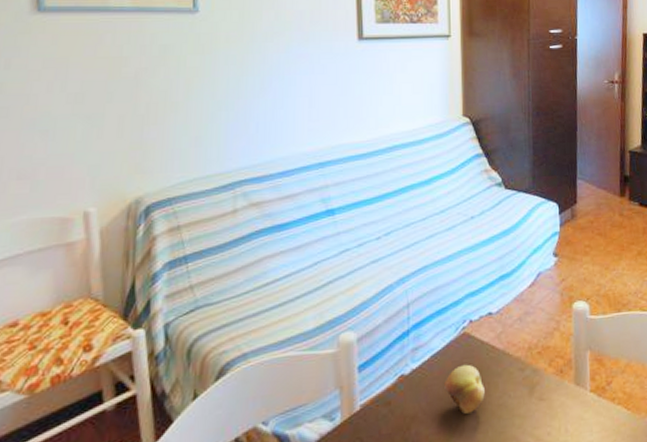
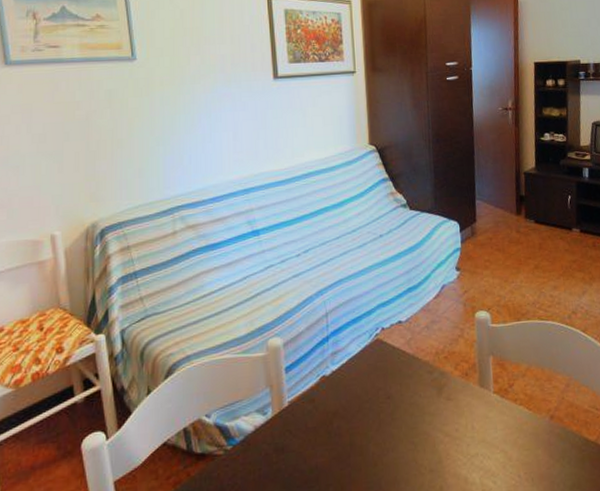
fruit: present [444,364,485,414] -> none [361,367,398,411]

